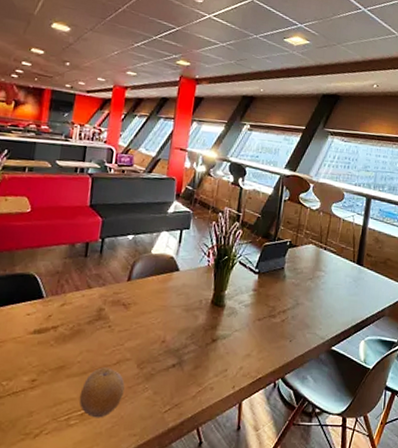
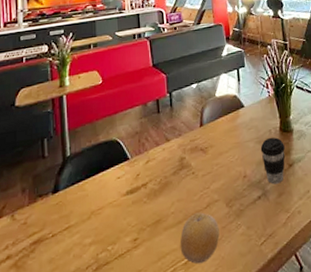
coffee cup: none [185,307,213,356] -> present [260,137,286,185]

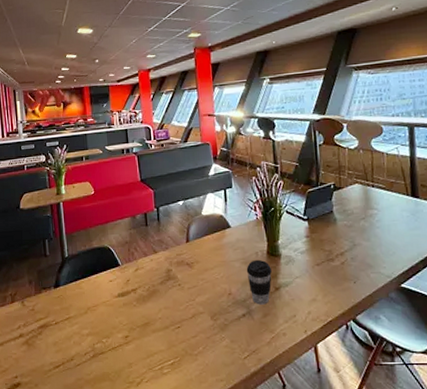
fruit: present [180,212,220,265] -> none [166,321,204,367]

